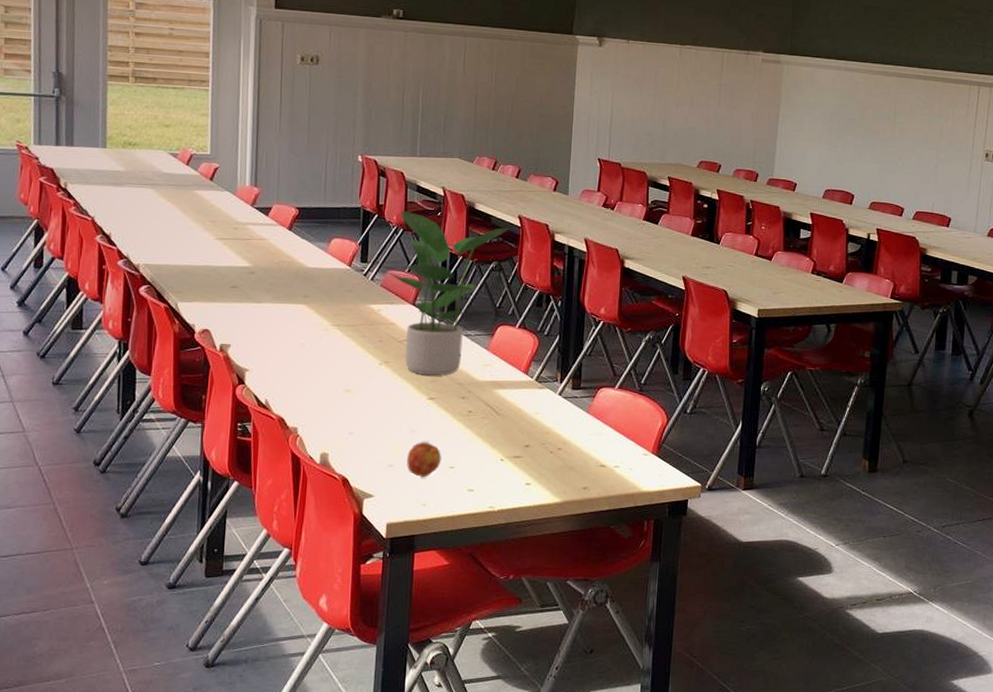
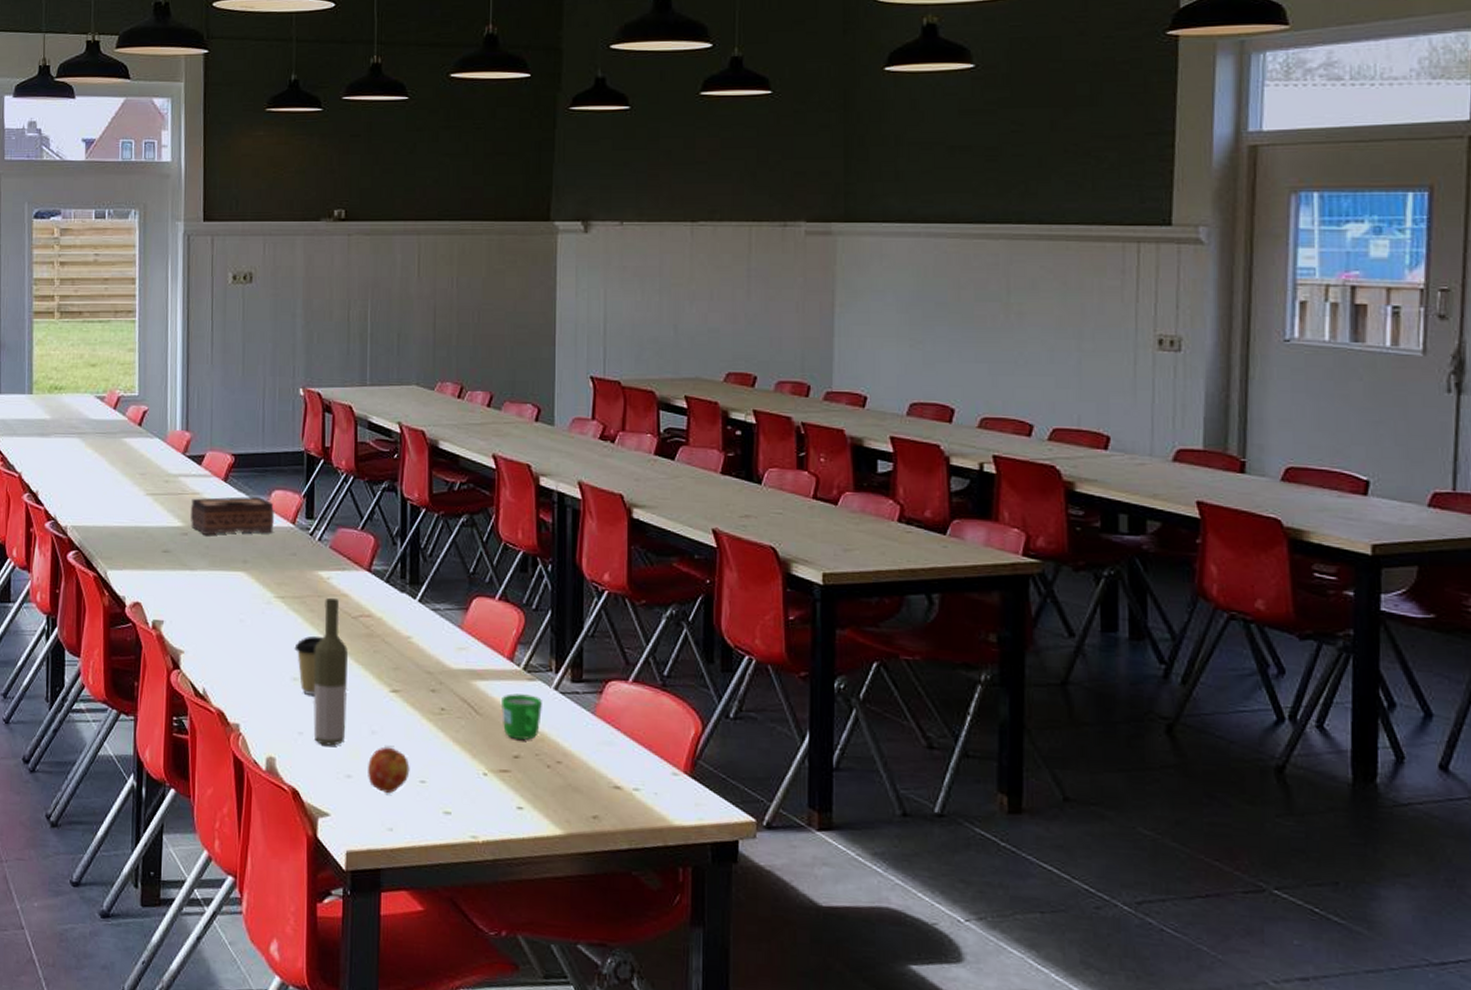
tissue box: none [257,243,333,274] -> present [191,496,274,535]
coffee cup: none [347,357,373,403] -> present [294,636,324,695]
bottle: none [362,325,393,443] -> present [313,597,348,746]
potted plant: present [390,210,510,376] -> none [340,453,483,662]
mug: none [517,399,549,433] -> present [502,693,542,740]

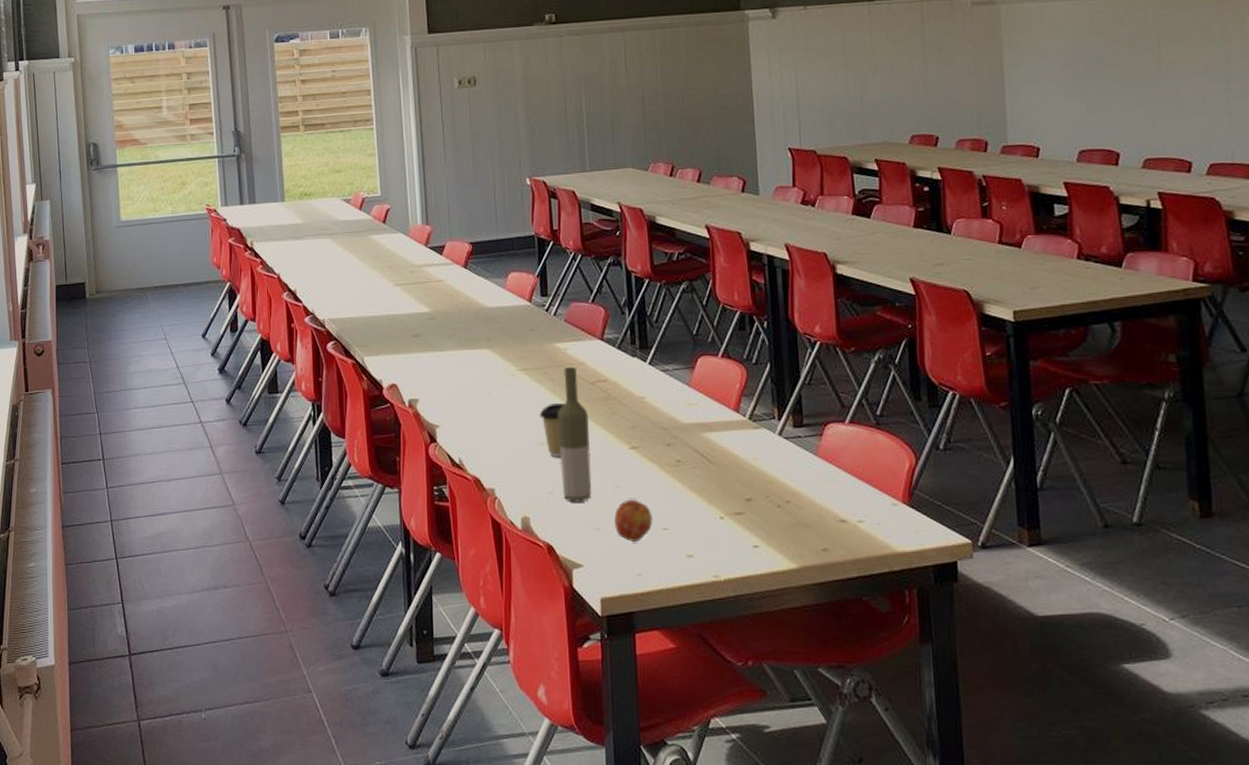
tissue box: present [191,496,274,535] -> none [436,280,512,318]
mug: present [502,693,542,740] -> none [731,442,769,483]

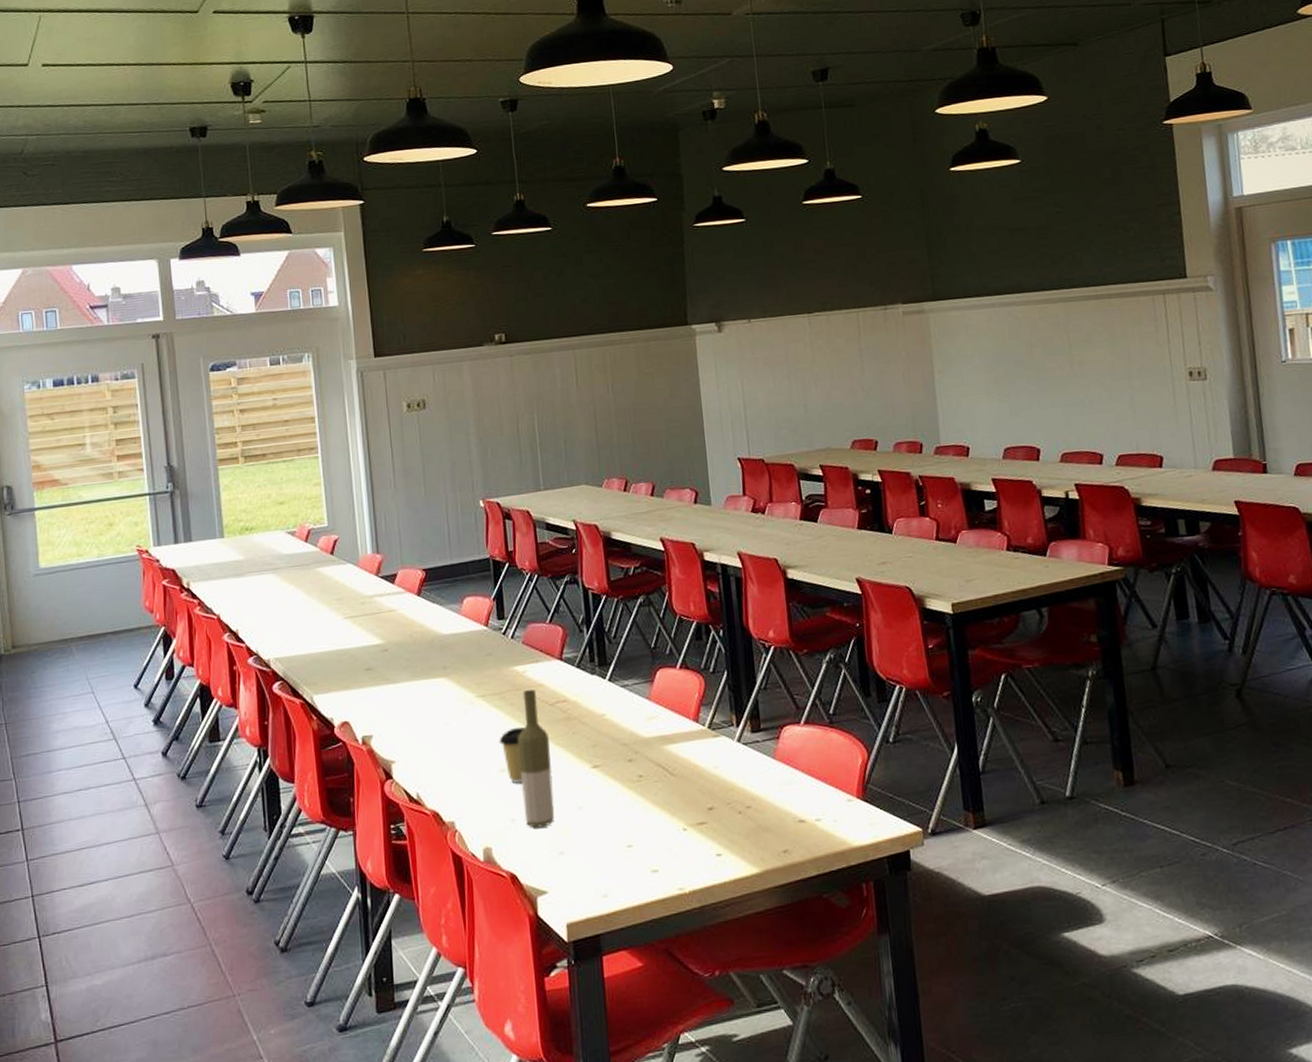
apple: present [614,499,653,541] -> none [578,819,617,863]

